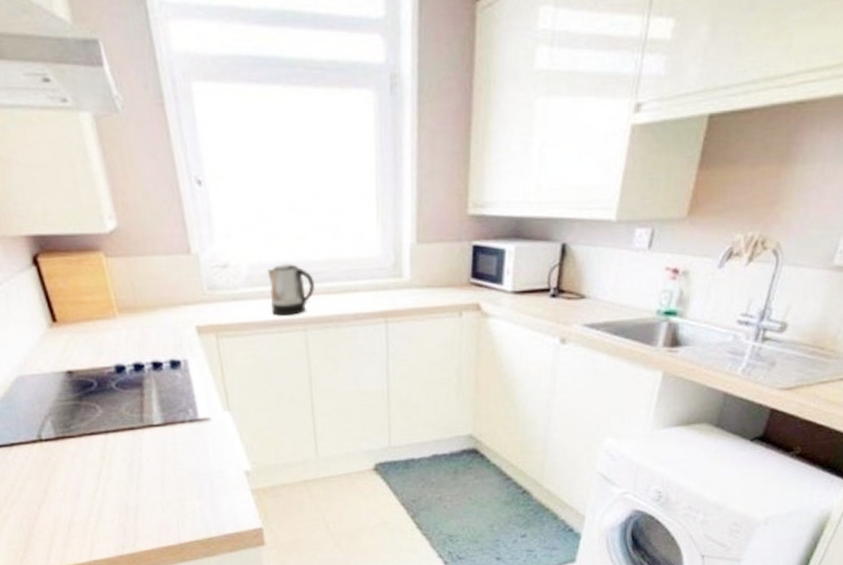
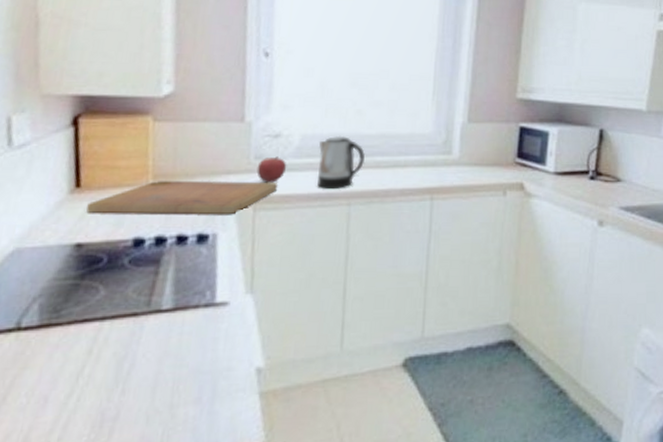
cutting board: none [67,311,234,344] -> present [86,180,277,214]
fruit: none [212,286,240,312] -> present [256,156,287,183]

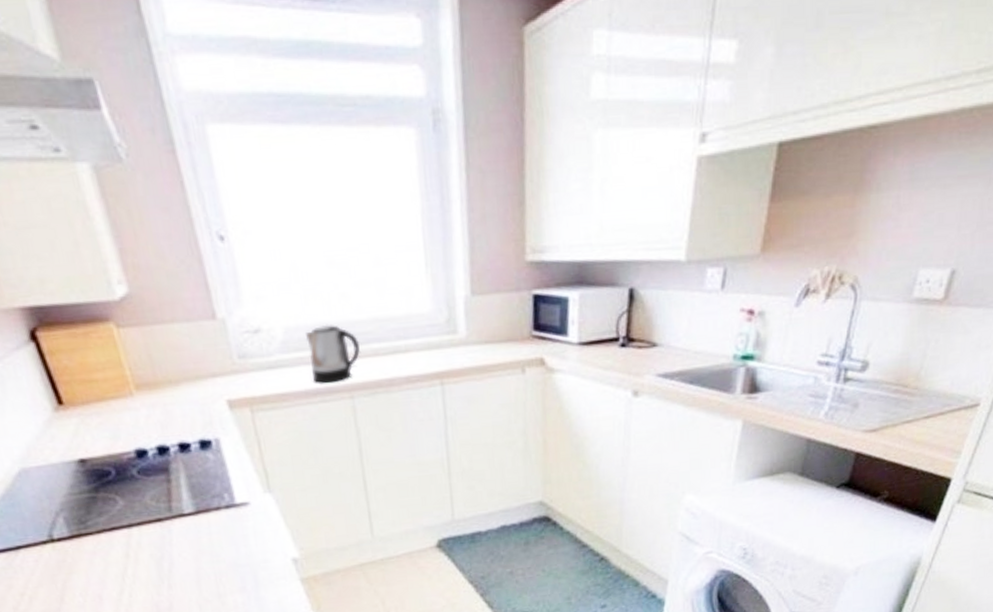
cutting board: present [86,180,277,214] -> none [76,382,271,429]
fruit: present [256,156,287,183] -> none [243,353,276,383]

